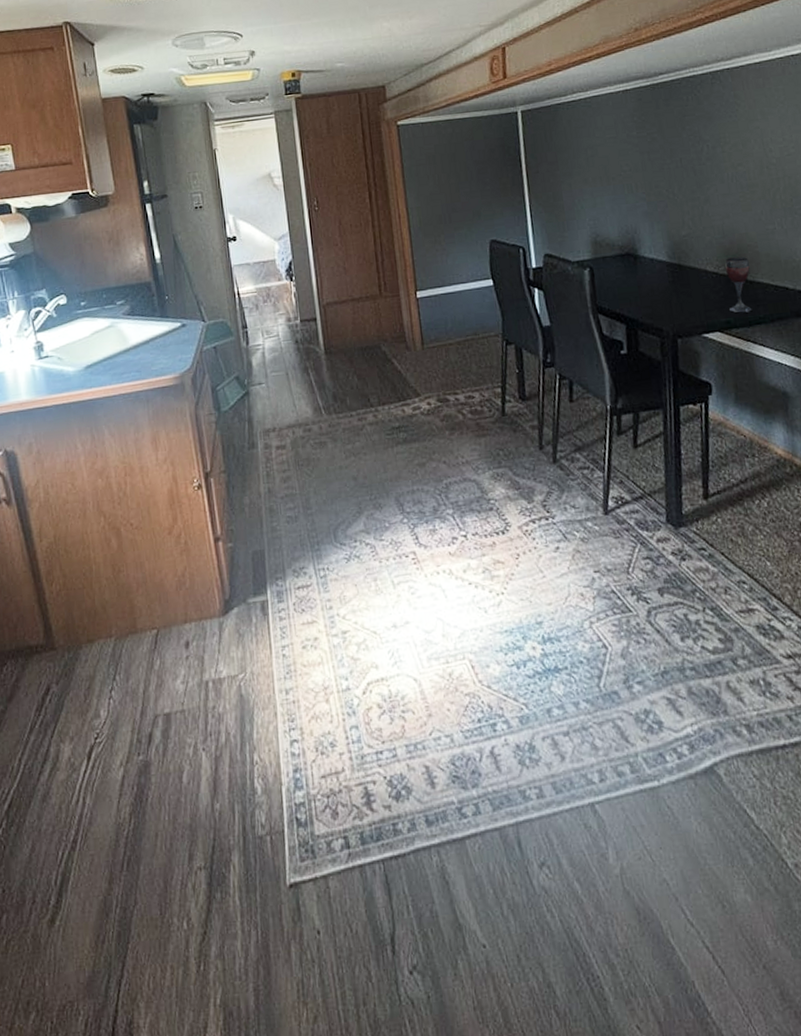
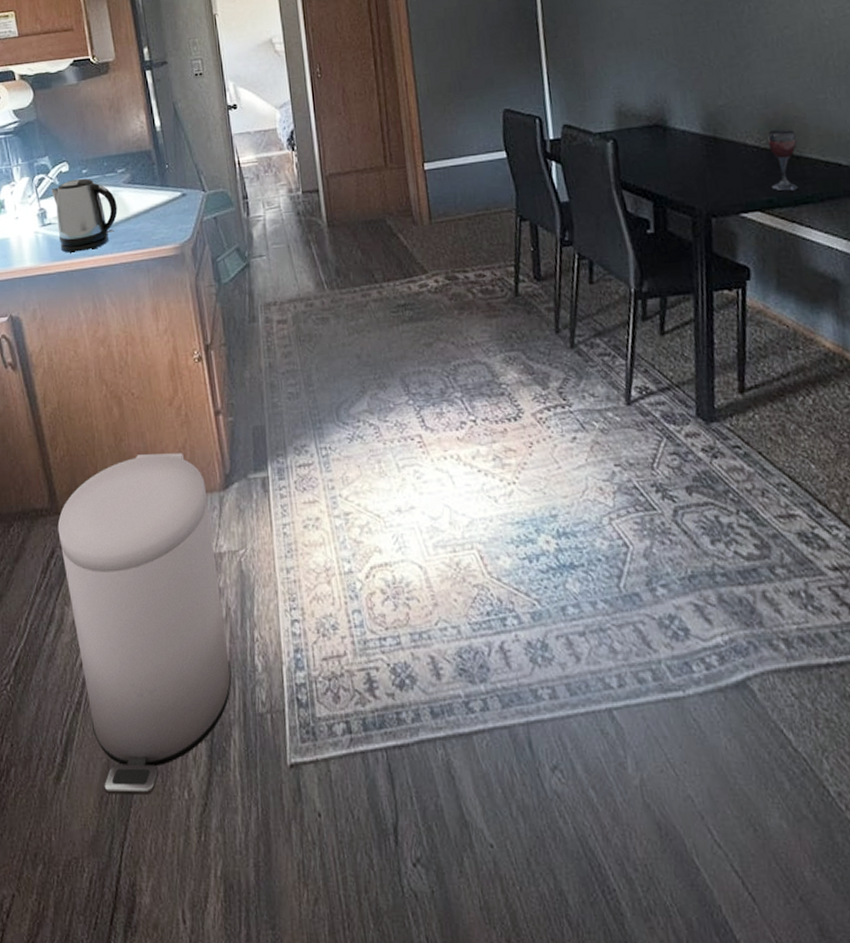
kettle: none [49,310,117,385] -> present [52,178,118,253]
pedal bin: none [53,581,232,932] -> present [57,453,232,795]

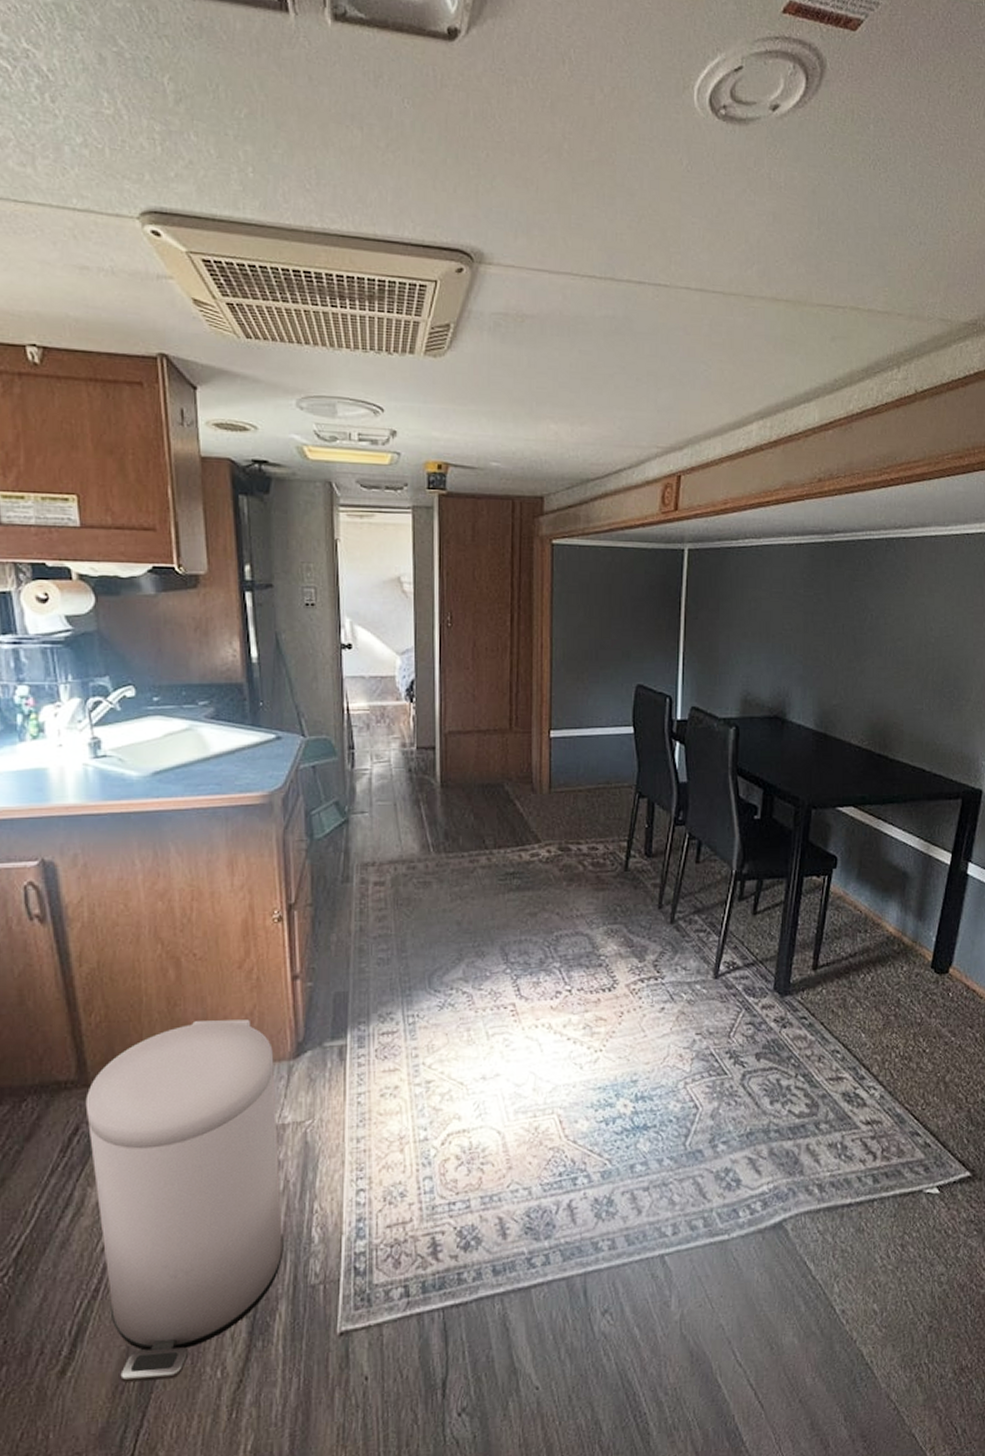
kettle: present [52,178,118,253] -> none [110,706,195,792]
cup: present [767,129,799,192] -> none [865,733,892,790]

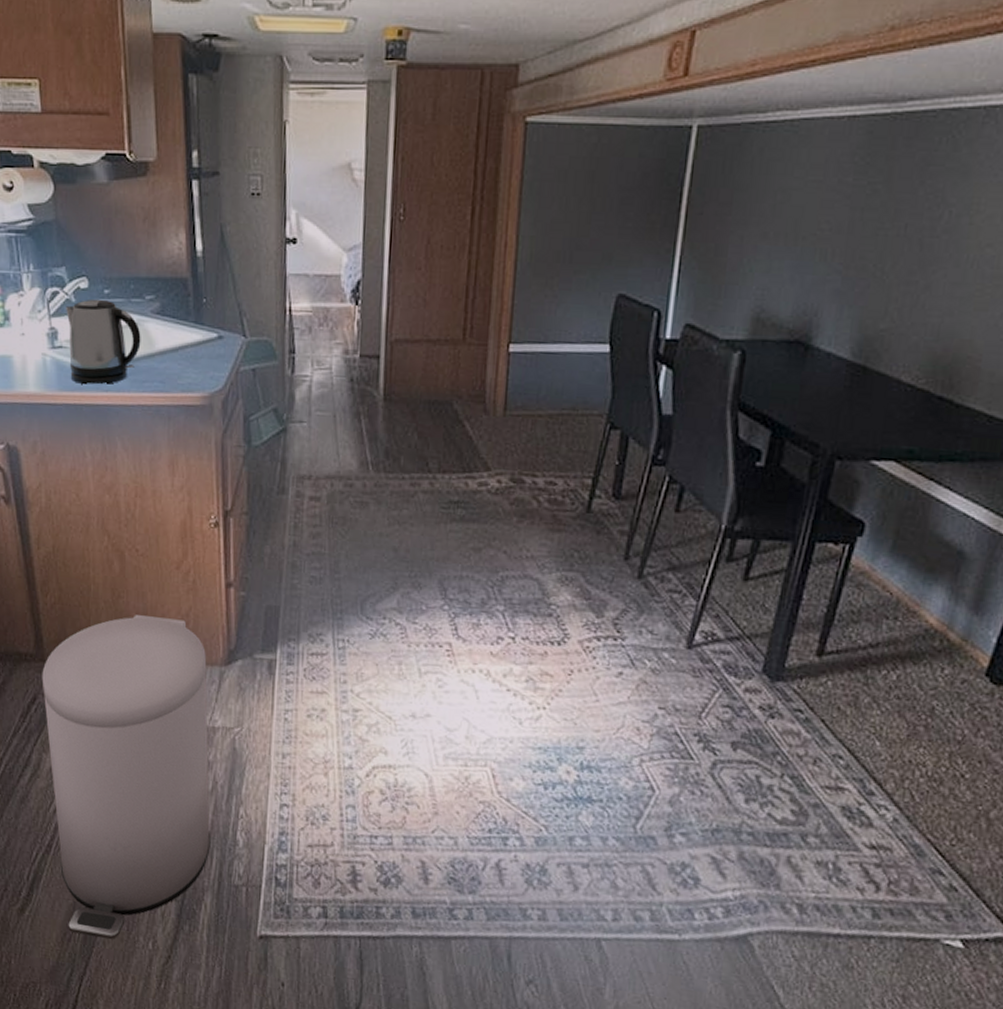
kettle: none [110,706,195,792] -> present [66,298,141,385]

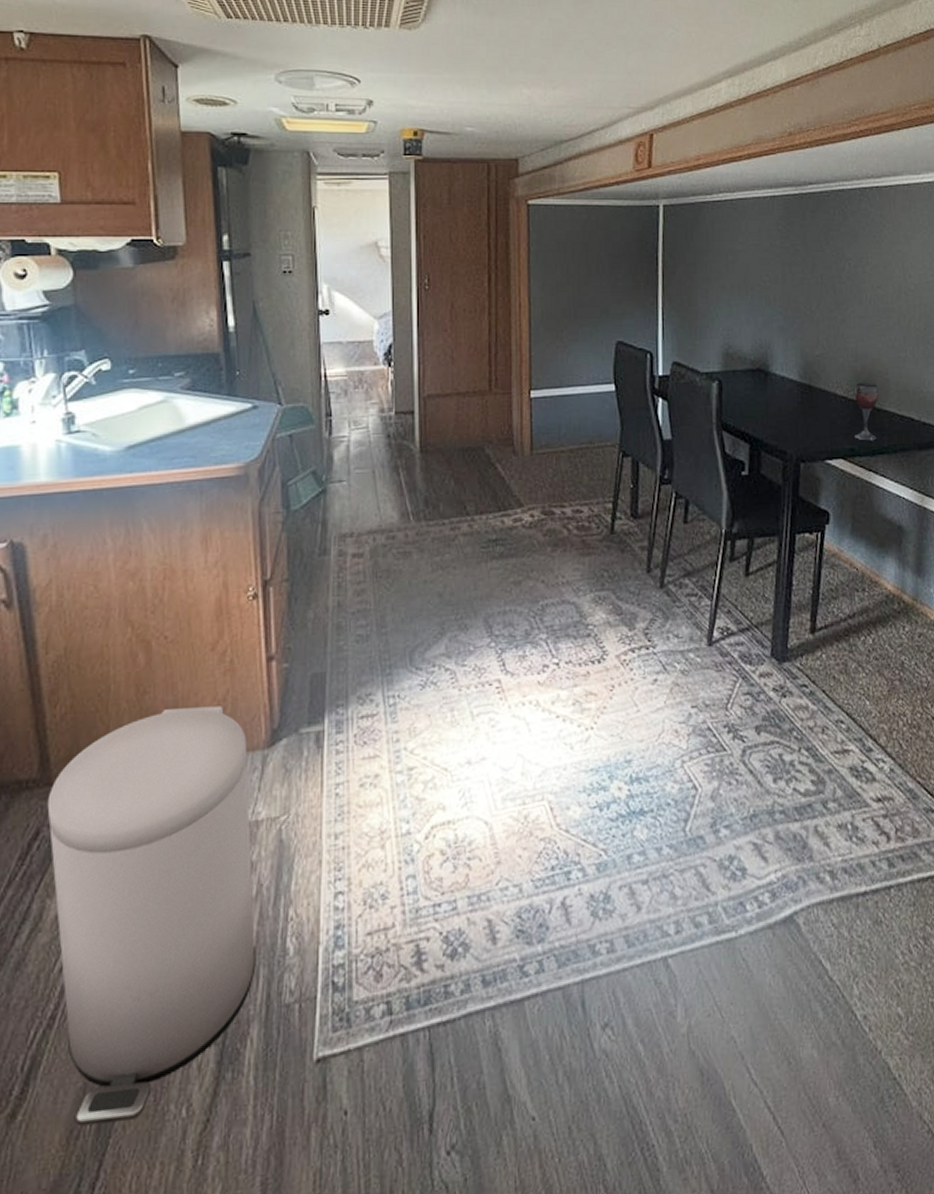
kettle: present [66,298,141,385] -> none [85,379,170,467]
cup: none [915,369,963,444] -> present [854,382,879,441]

